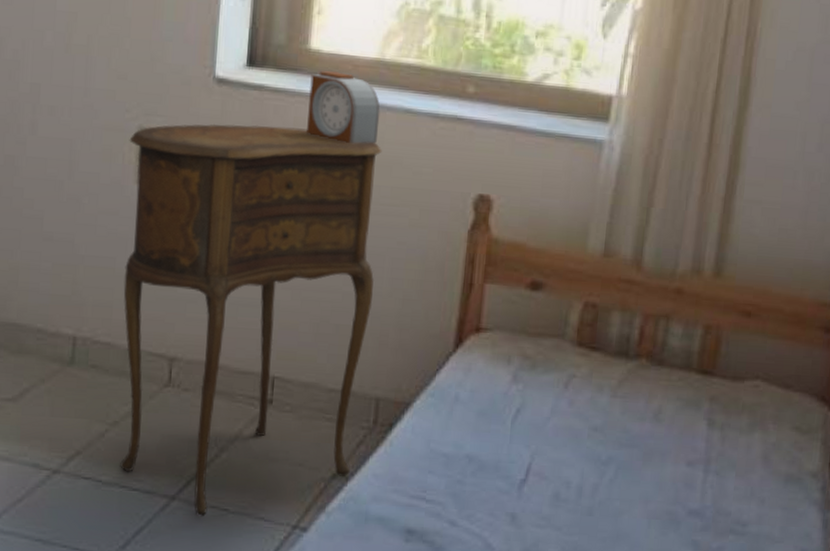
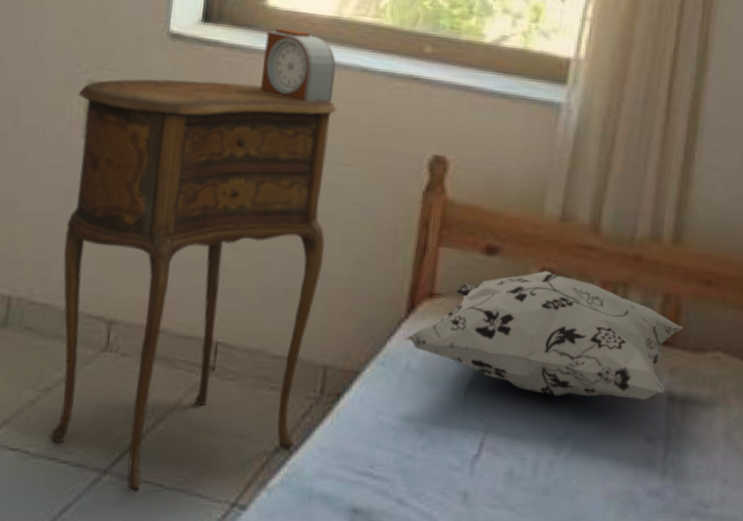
decorative pillow: none [452,304,723,427] -> present [404,270,683,400]

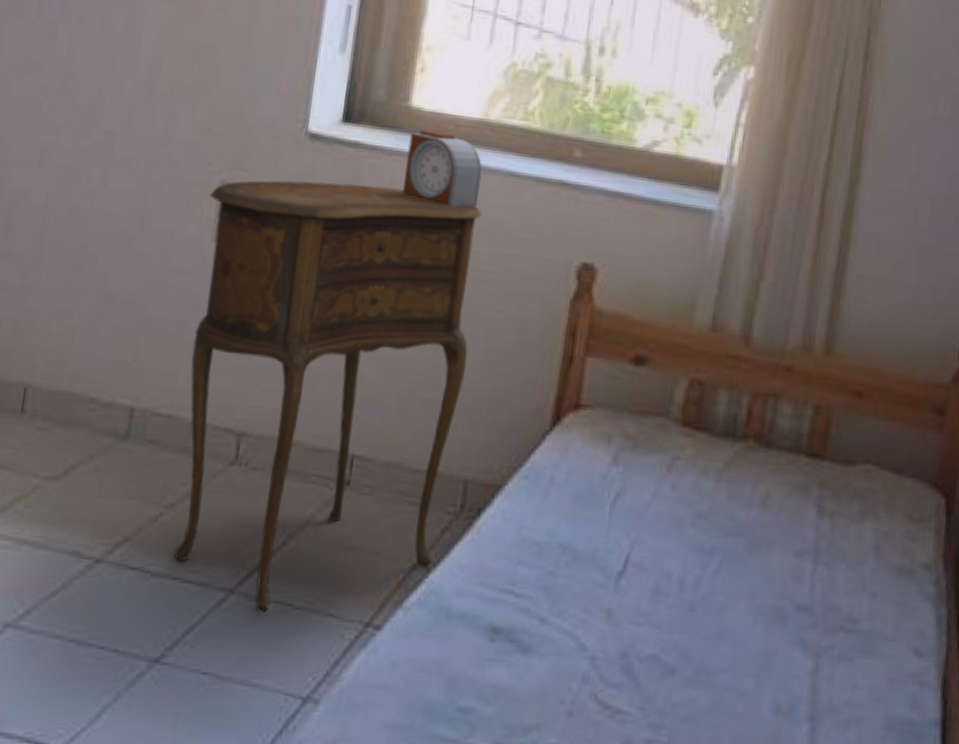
decorative pillow: present [404,270,683,400] -> none [548,381,834,514]

